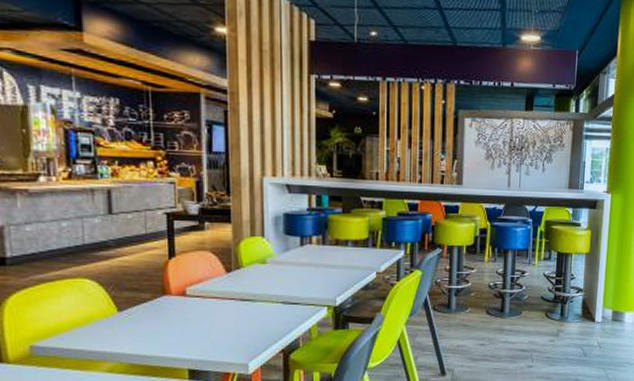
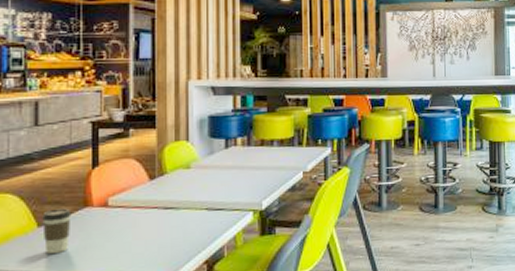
coffee cup: none [122,295,151,336] -> present [42,208,72,254]

